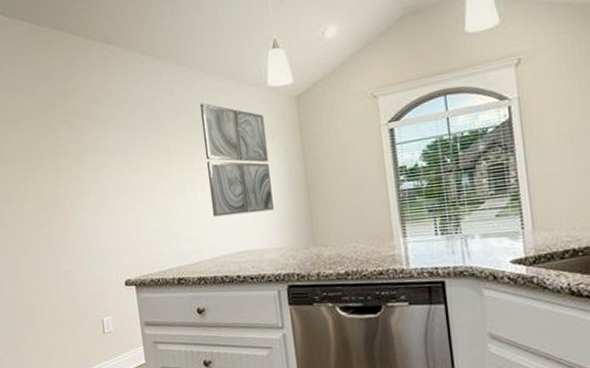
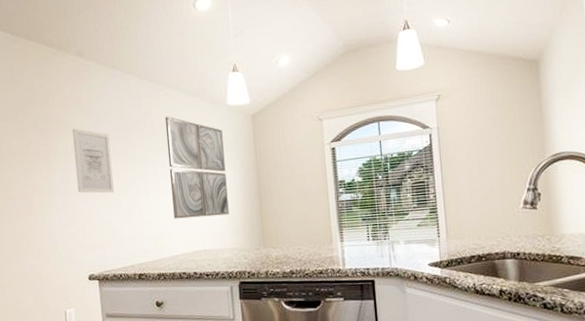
wall art: none [102,122,148,192] -> present [72,128,114,194]

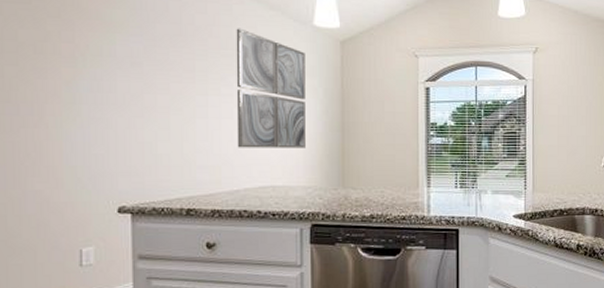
wall art: present [72,128,114,194] -> none [111,26,162,110]

